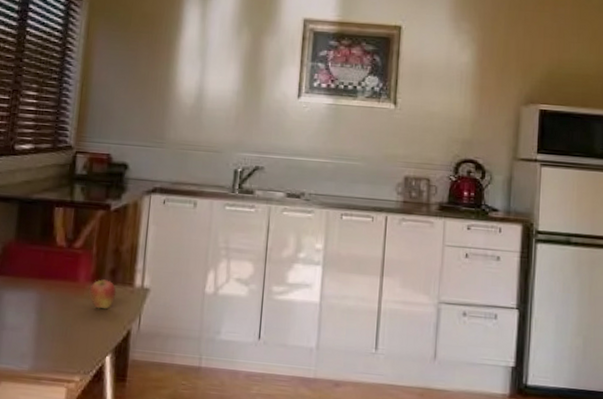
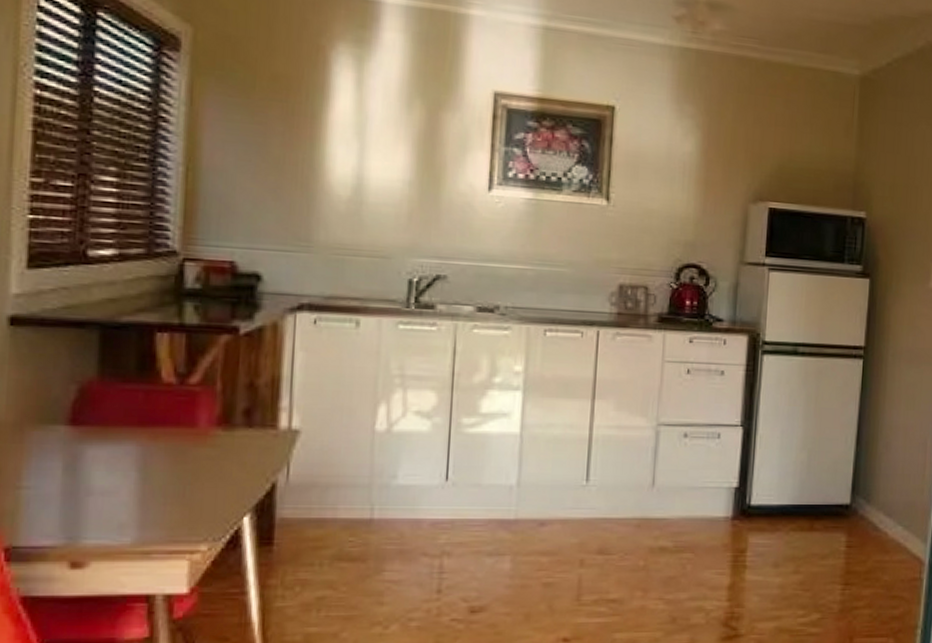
fruit: present [89,279,117,310] -> none [214,422,254,460]

